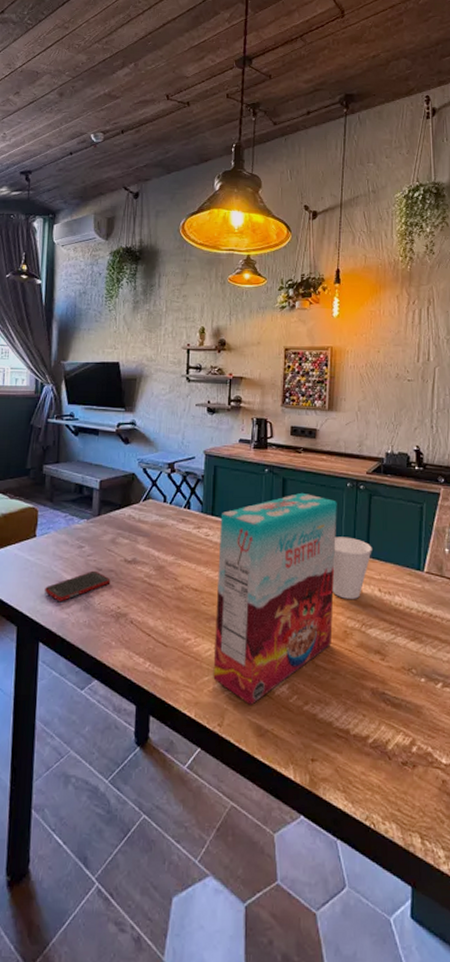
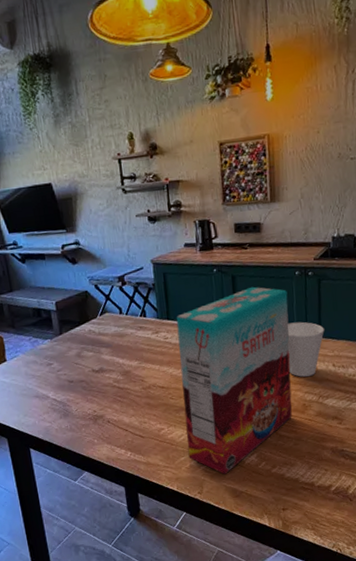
cell phone: present [45,570,111,601] -> none [25,383,83,413]

